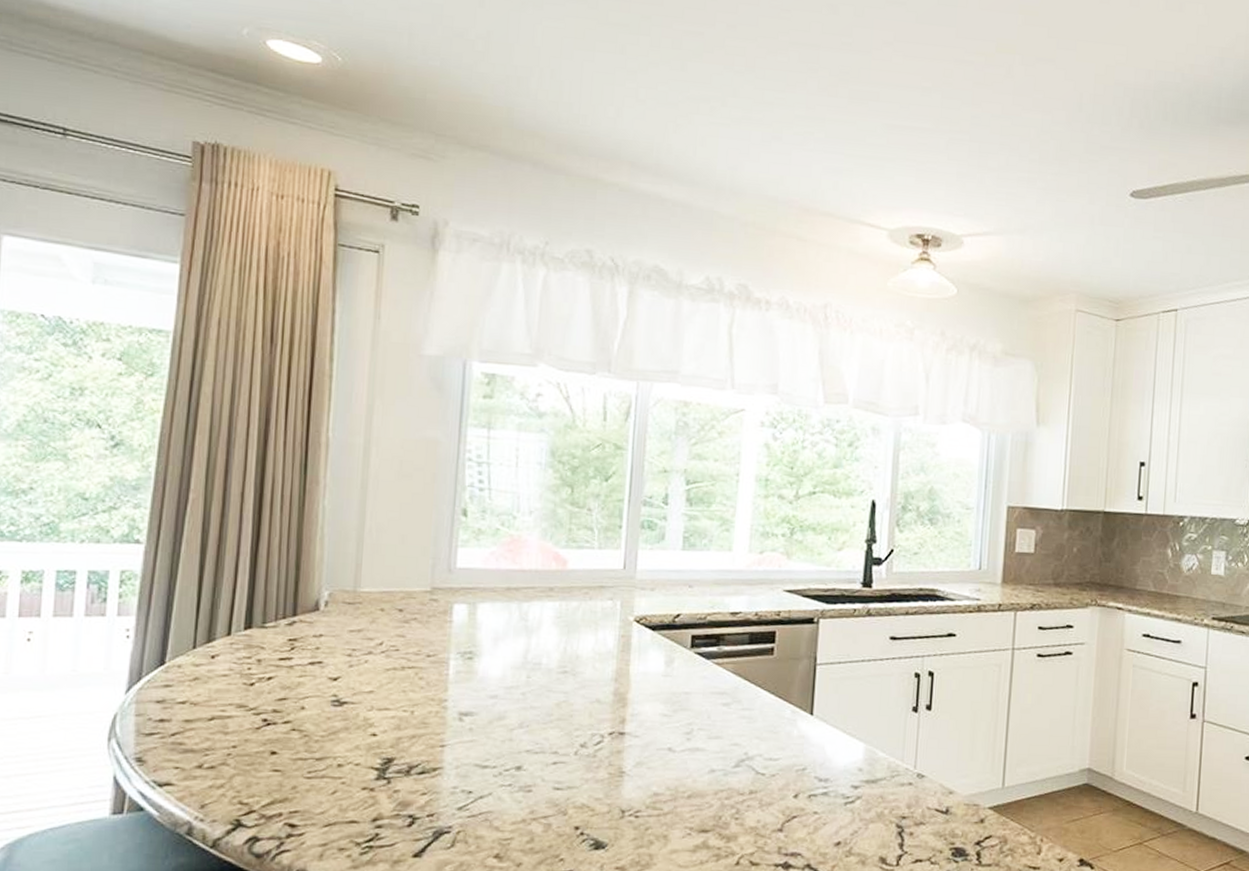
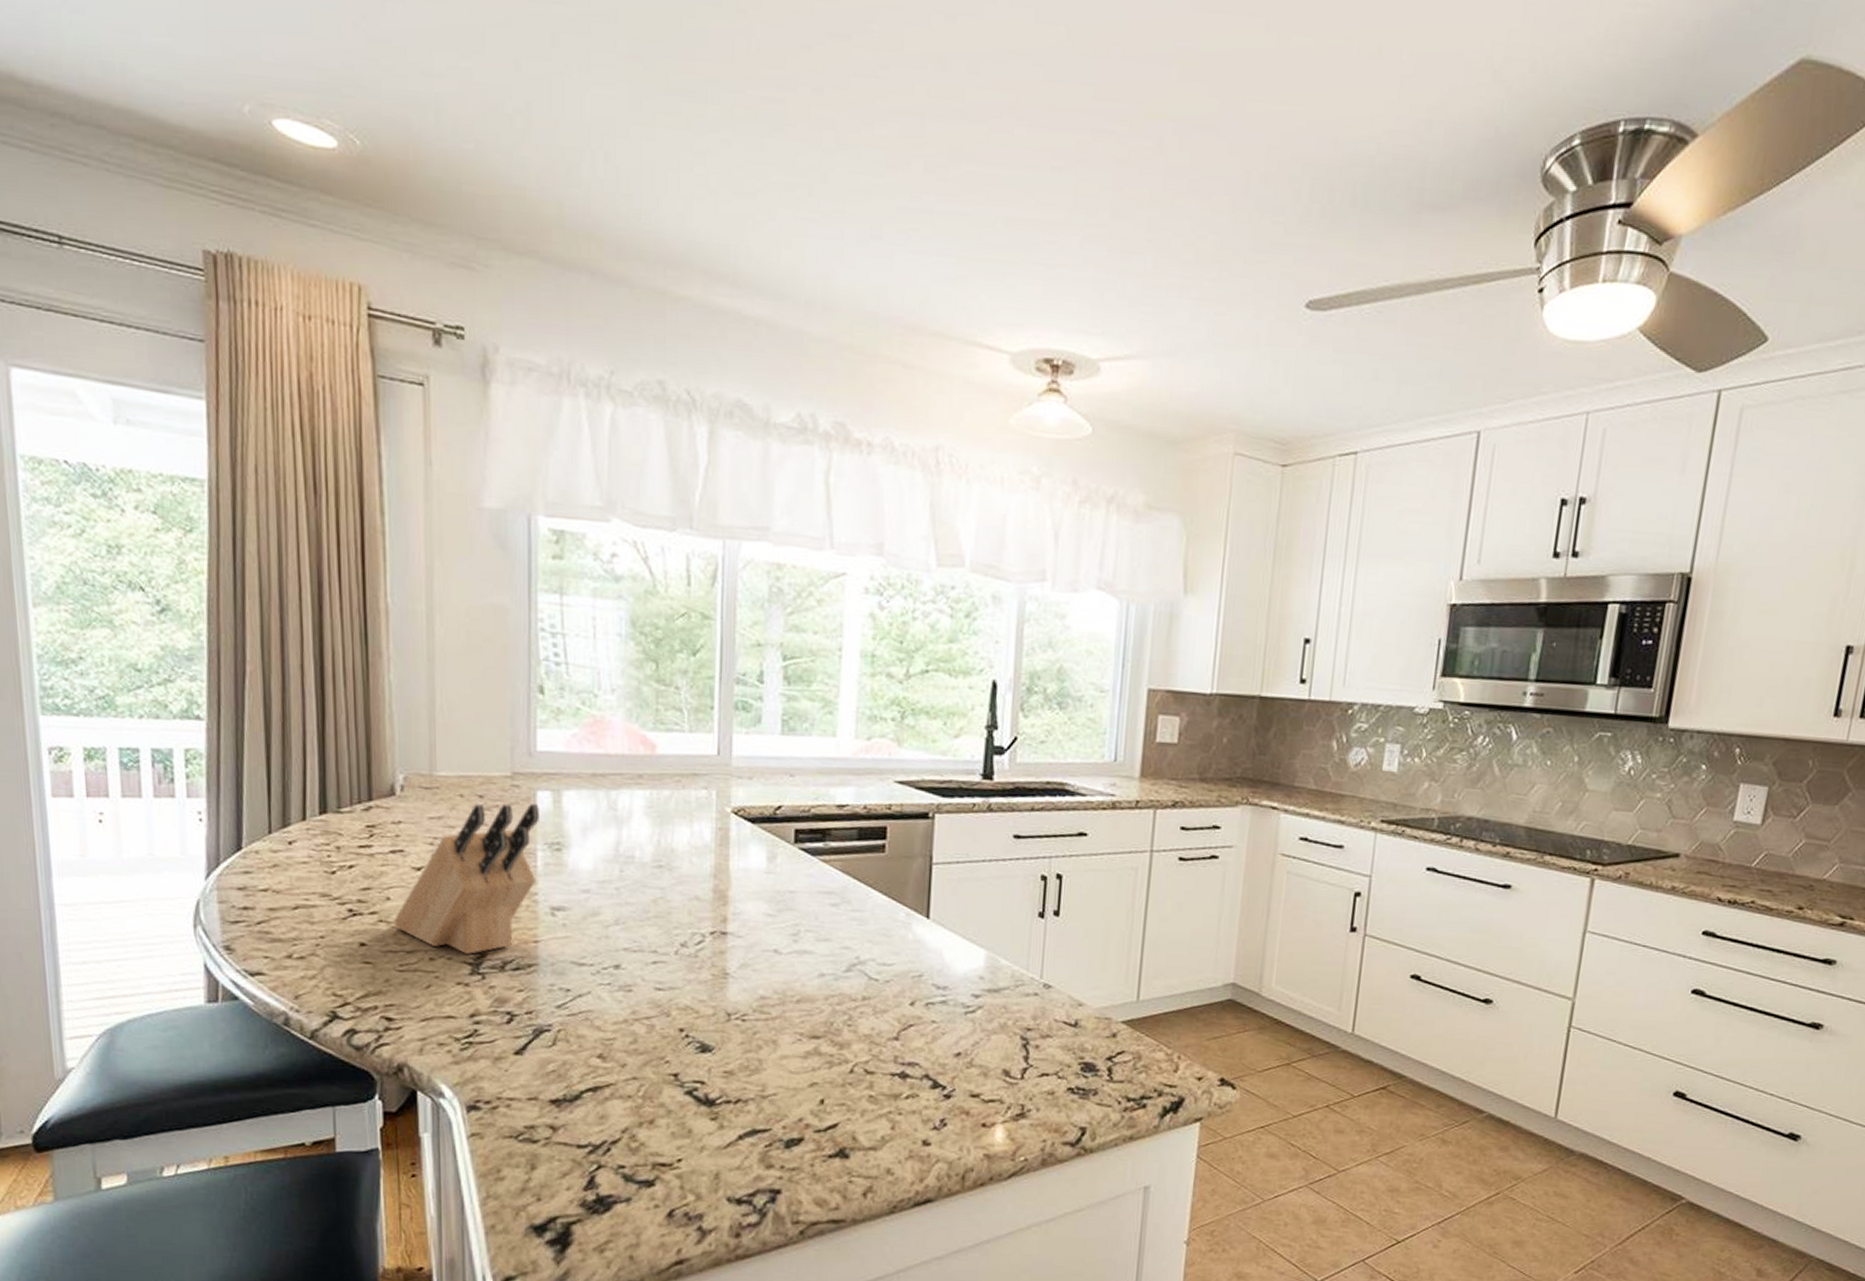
knife block: none [306,615,455,760] -> present [394,803,539,954]

